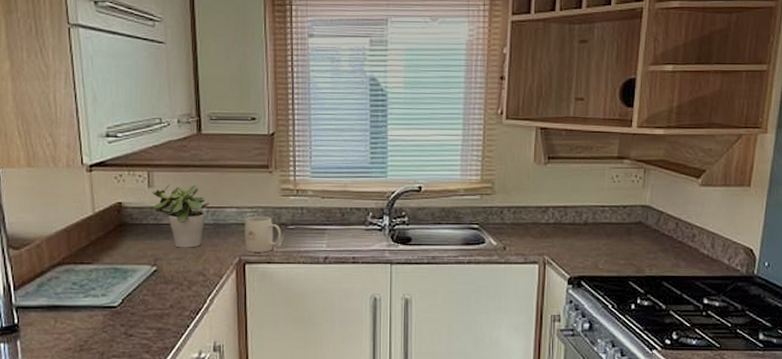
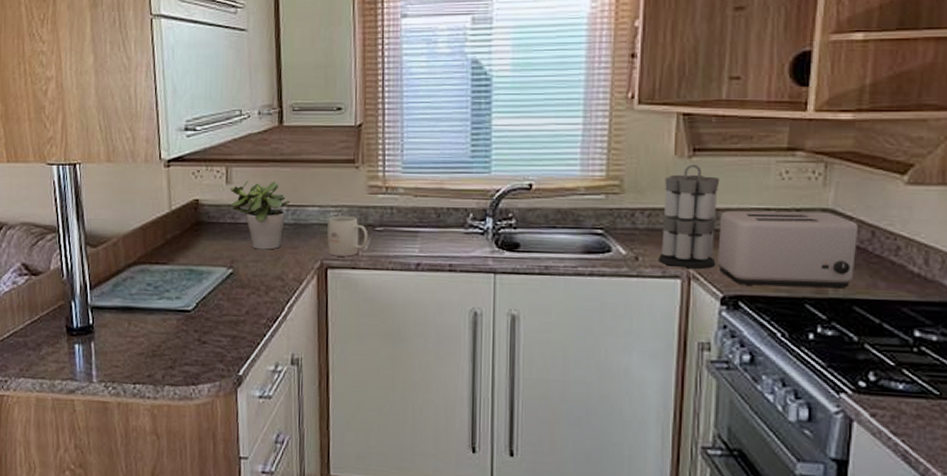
spice rack: none [521,170,568,255] -> present [658,164,720,269]
toaster: none [566,207,666,269] -> present [718,210,857,289]

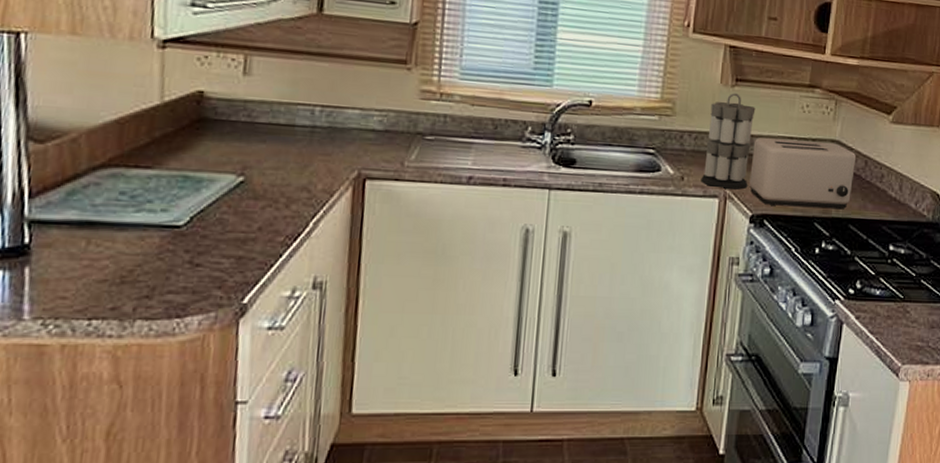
potted plant: present [230,180,291,250] -> none [247,73,326,156]
mug: present [327,215,368,257] -> none [367,120,417,167]

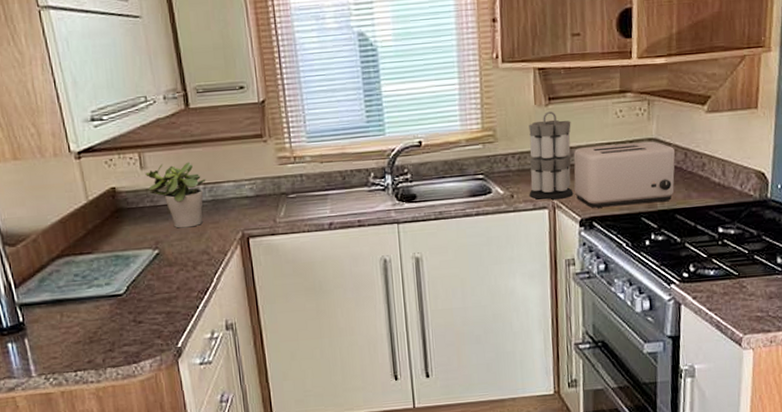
potted plant: none [247,73,326,156] -> present [145,162,206,229]

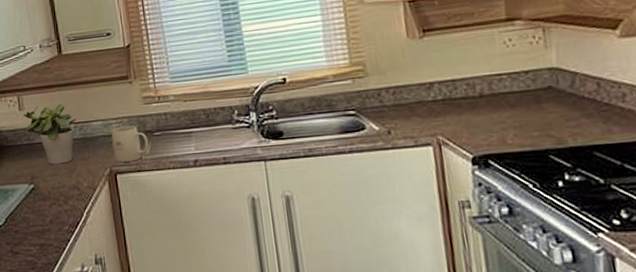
mug: none [244,186,284,226] -> present [111,125,149,163]
spice rack: present [529,111,574,200] -> none [402,43,462,136]
toaster: present [573,141,675,208] -> none [457,70,589,145]

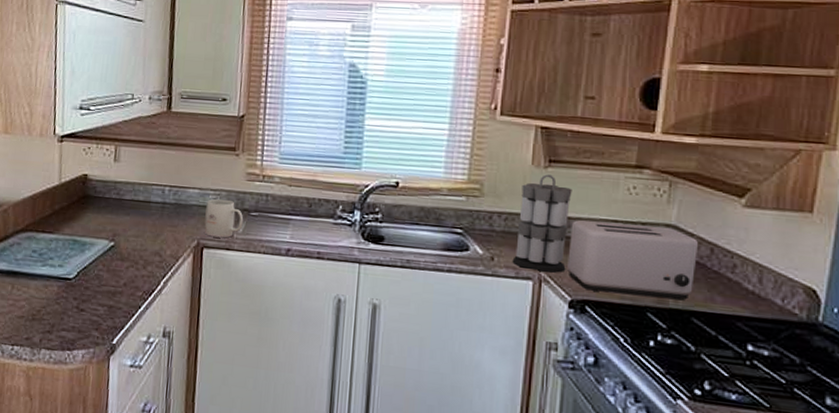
potted plant: present [23,103,77,165] -> none [117,160,173,227]
spice rack: none [402,43,462,136] -> present [512,174,573,273]
toaster: none [457,70,589,145] -> present [567,220,698,301]

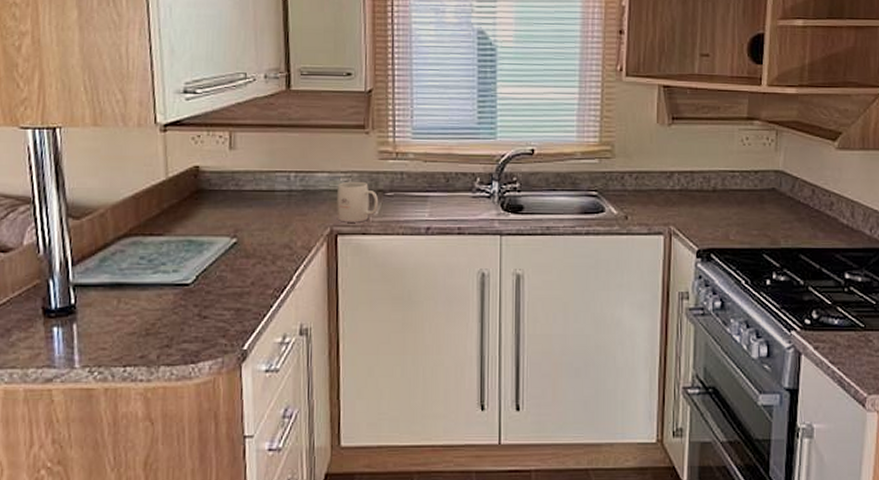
spice rack: present [512,174,573,273] -> none [644,131,694,225]
toaster: present [567,220,698,301] -> none [693,172,802,240]

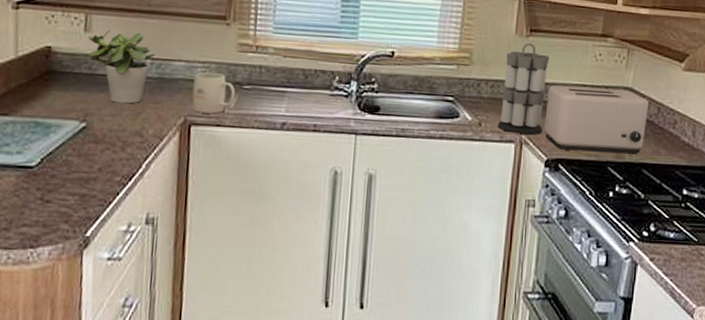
potted plant: none [234,146,299,218] -> present [88,30,156,104]
spice rack: none [644,131,694,225] -> present [497,43,550,135]
toaster: none [693,172,802,240] -> present [544,85,648,155]

